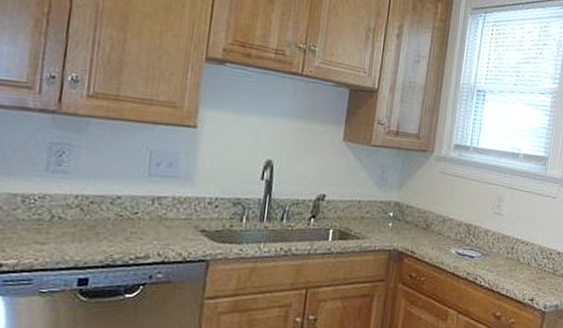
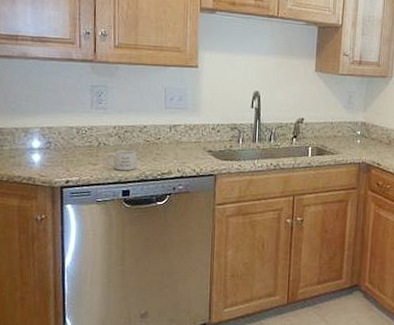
mug: none [59,225,104,253] -> present [106,149,138,171]

